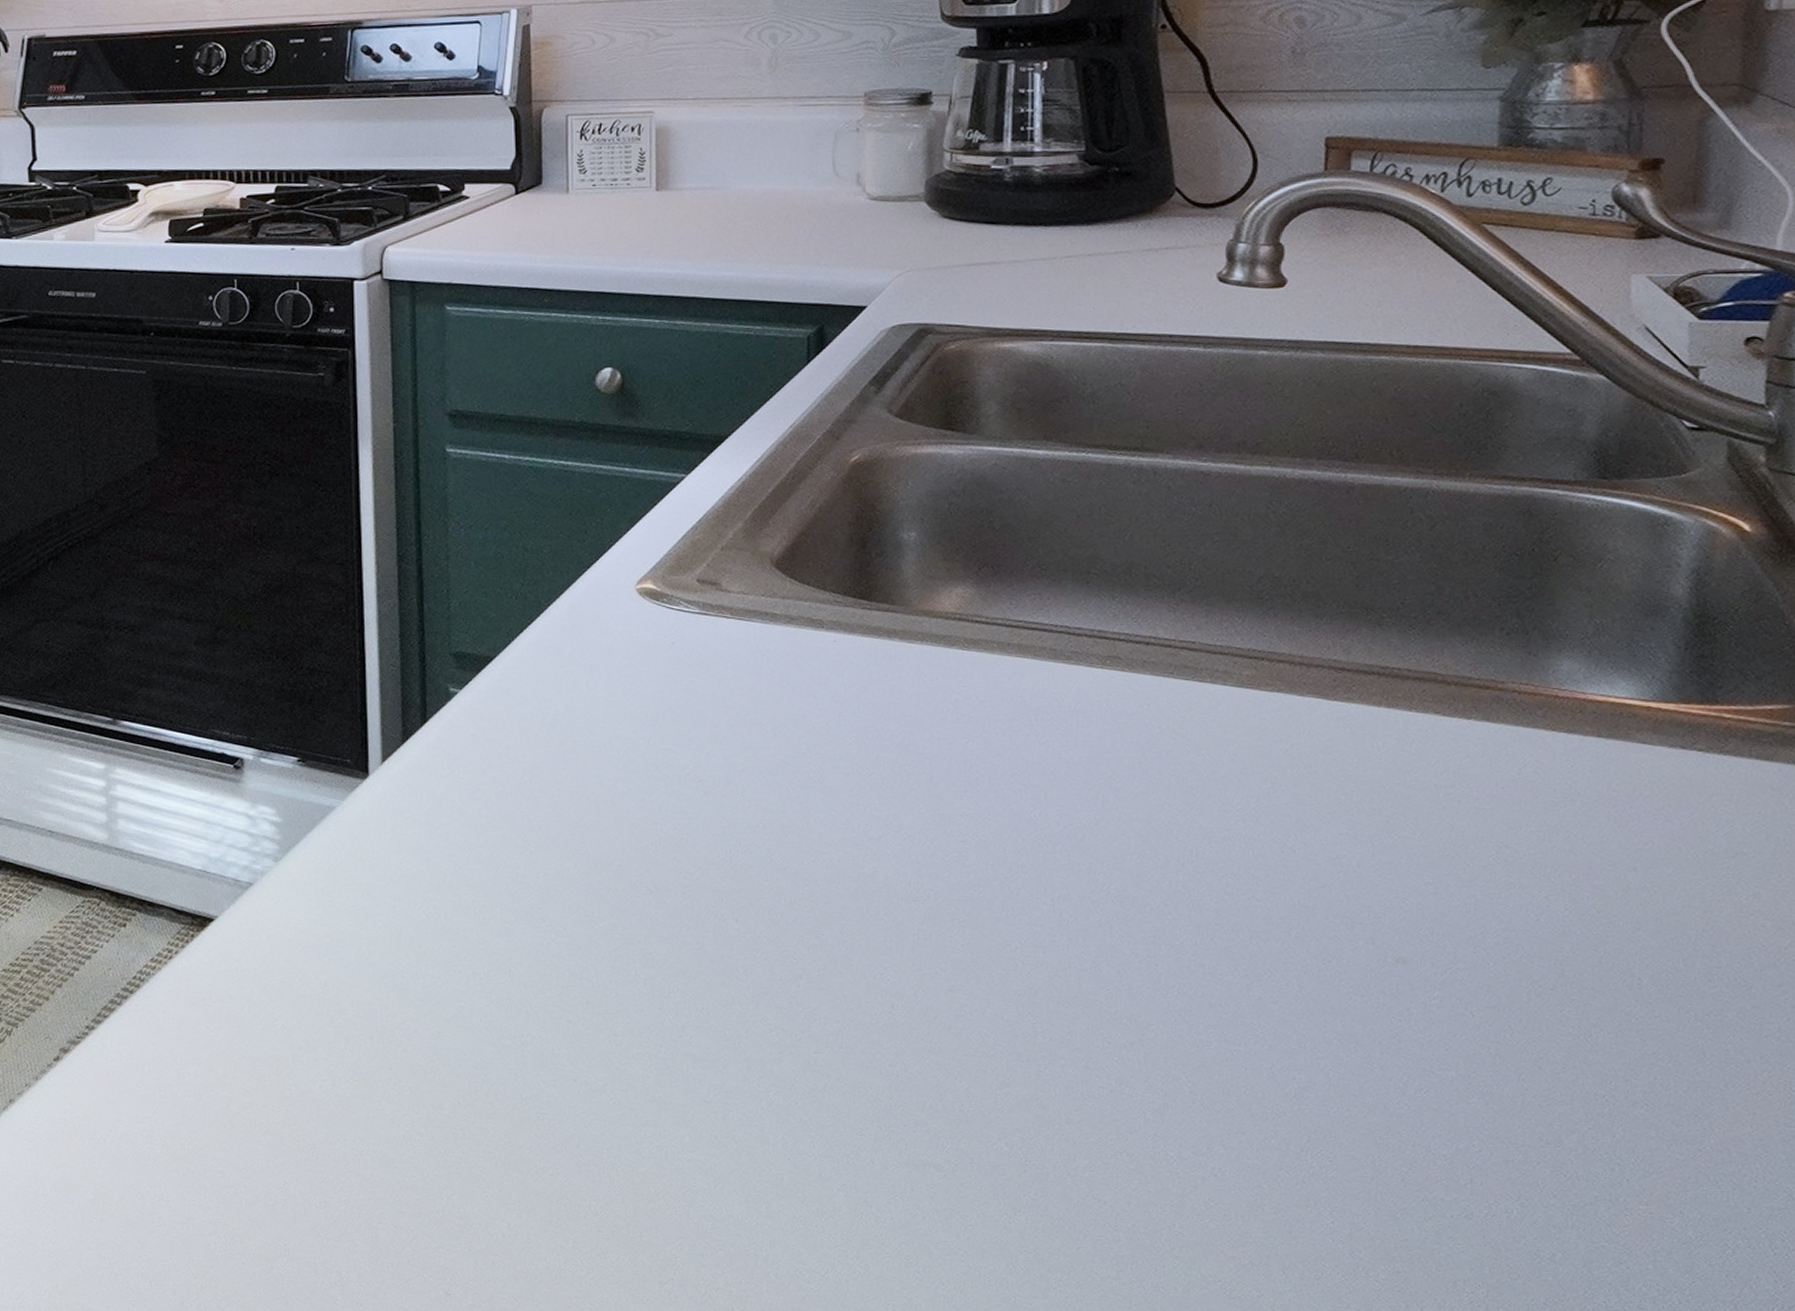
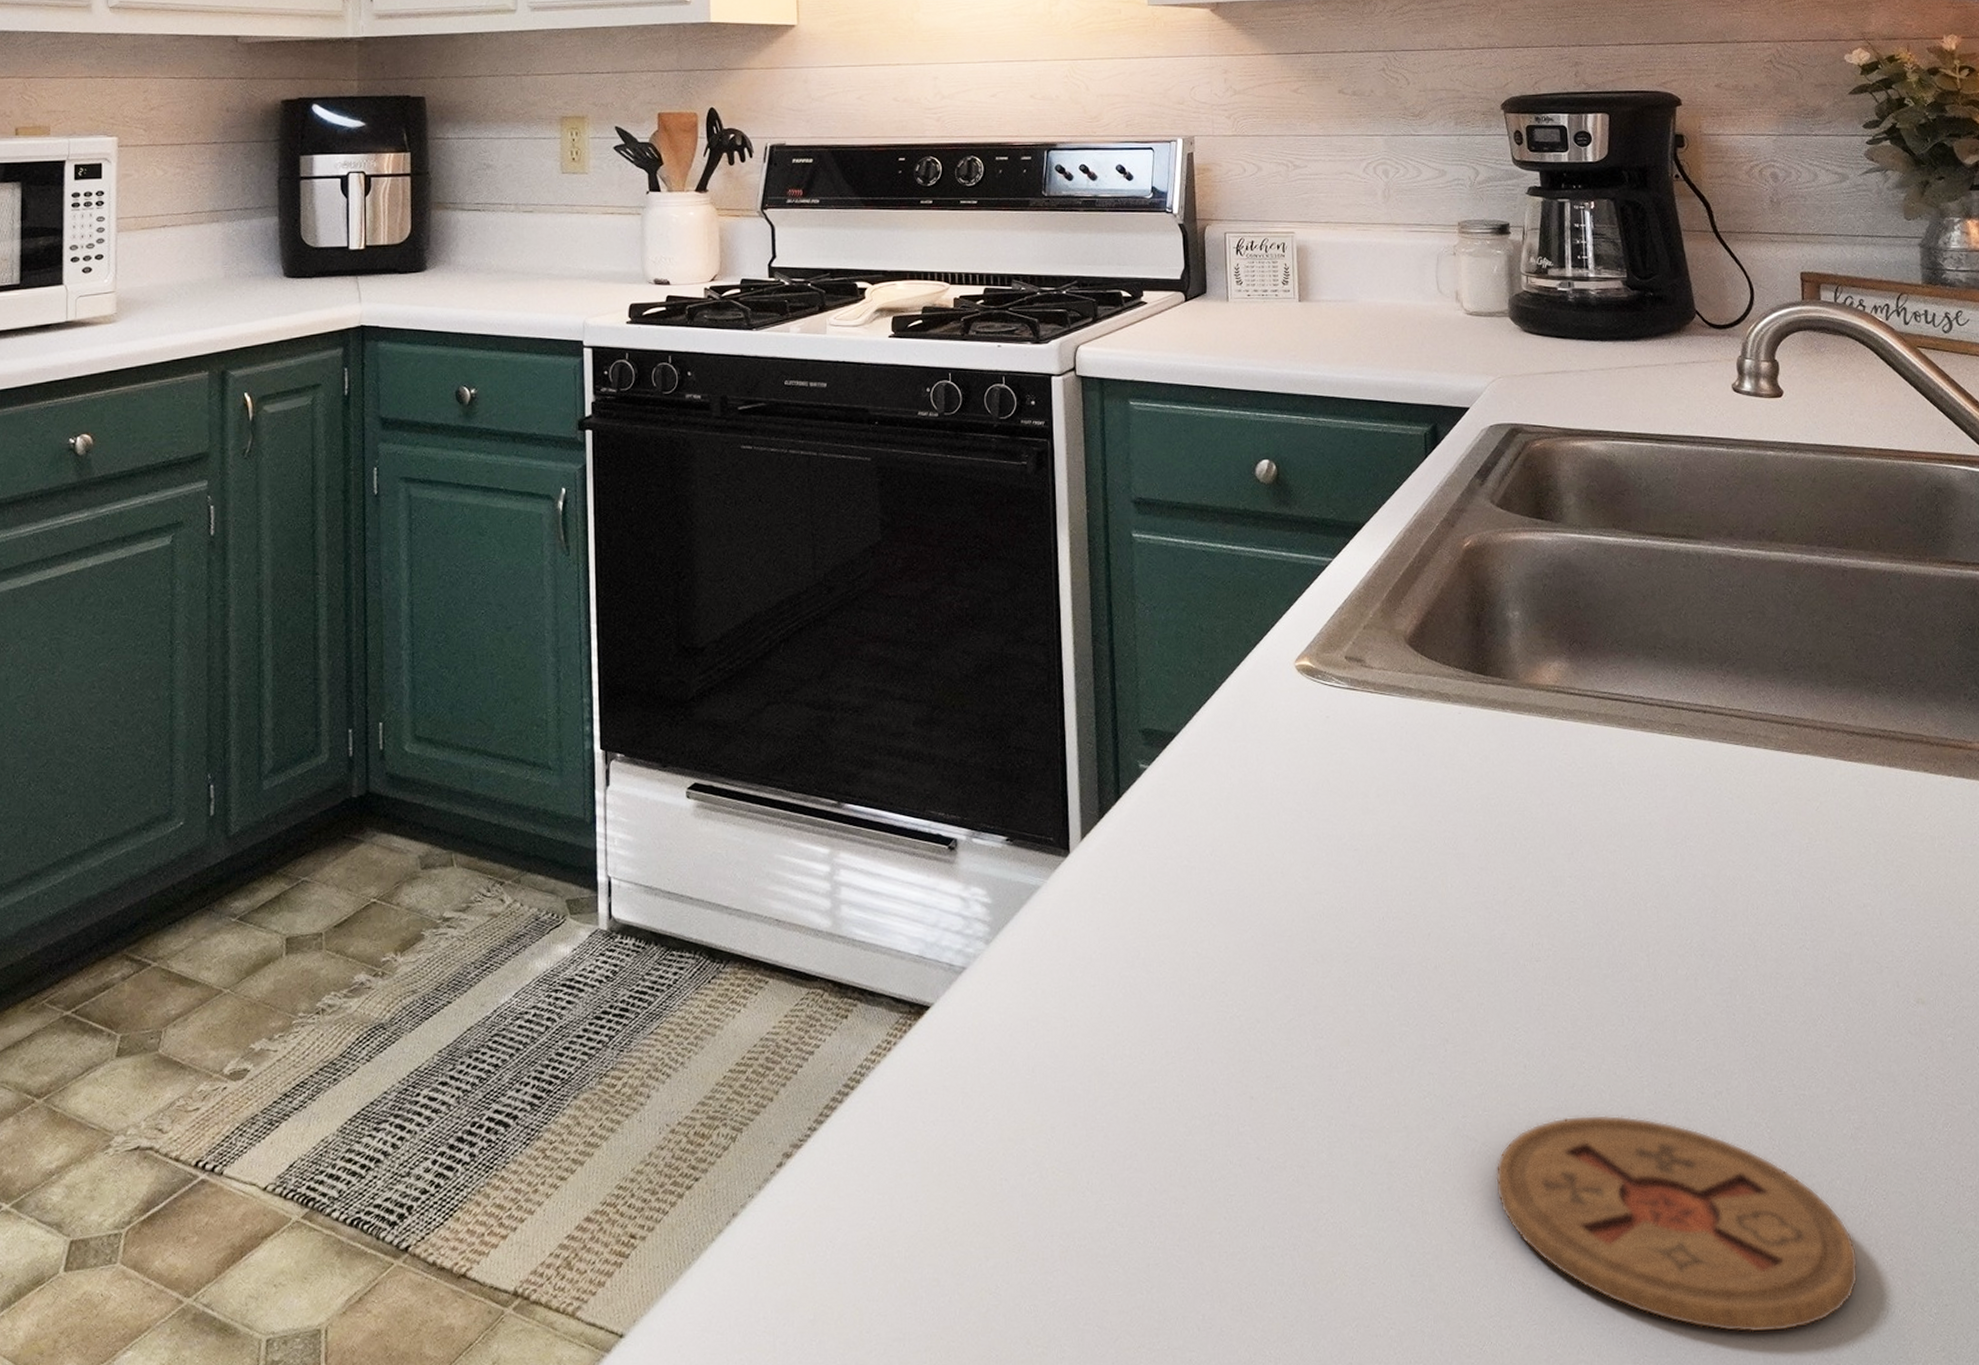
coaster: none [850,1058,1290,1284] -> present [1495,1114,1859,1333]

